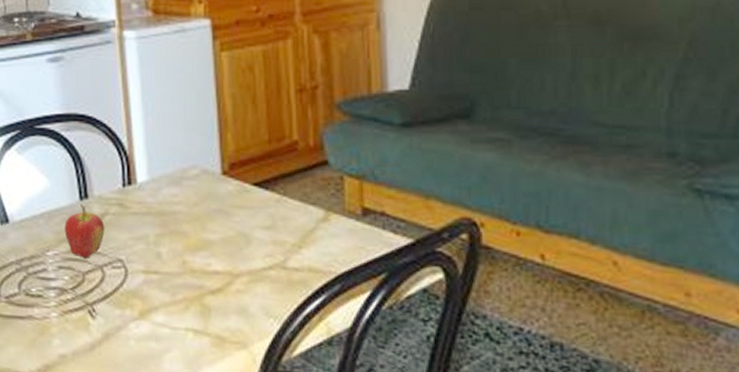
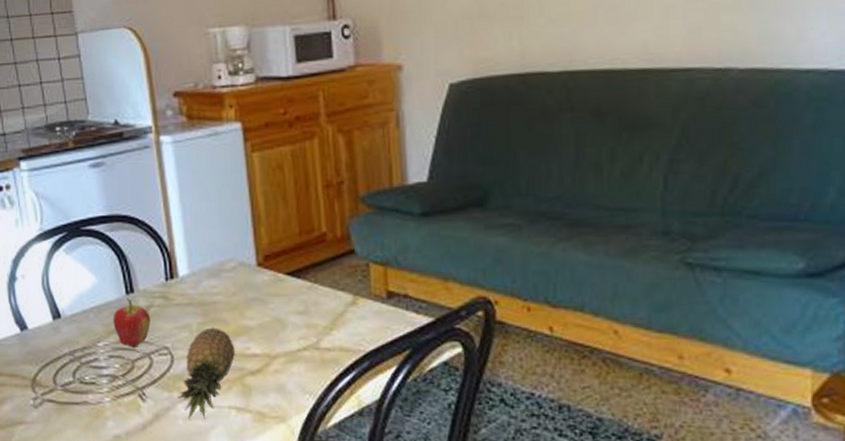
fruit: none [130,240,194,342] -> present [177,328,235,420]

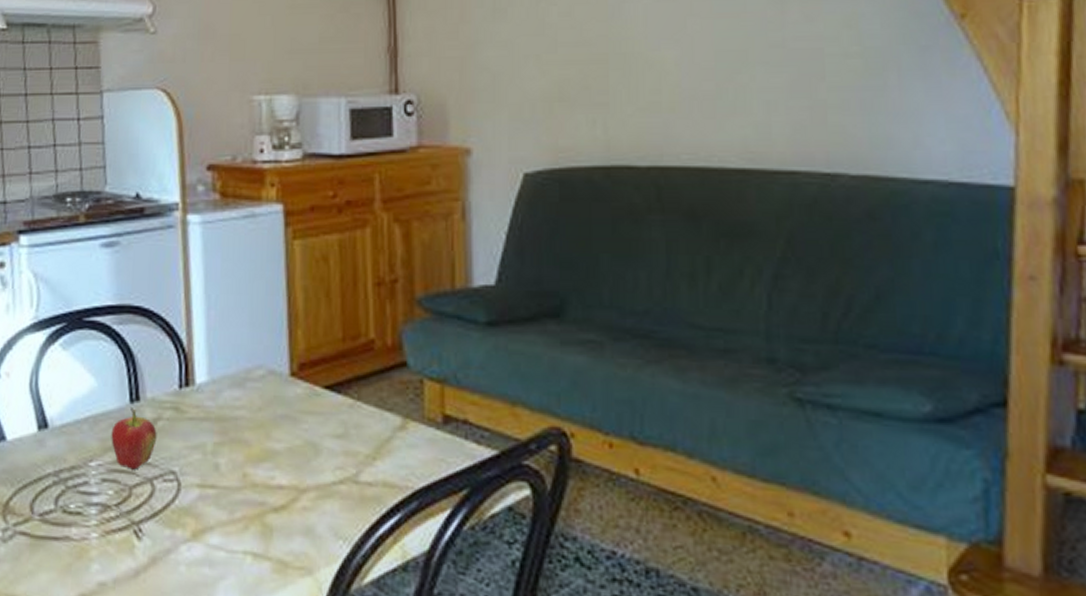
fruit: present [177,328,235,420] -> none [181,449,256,567]

